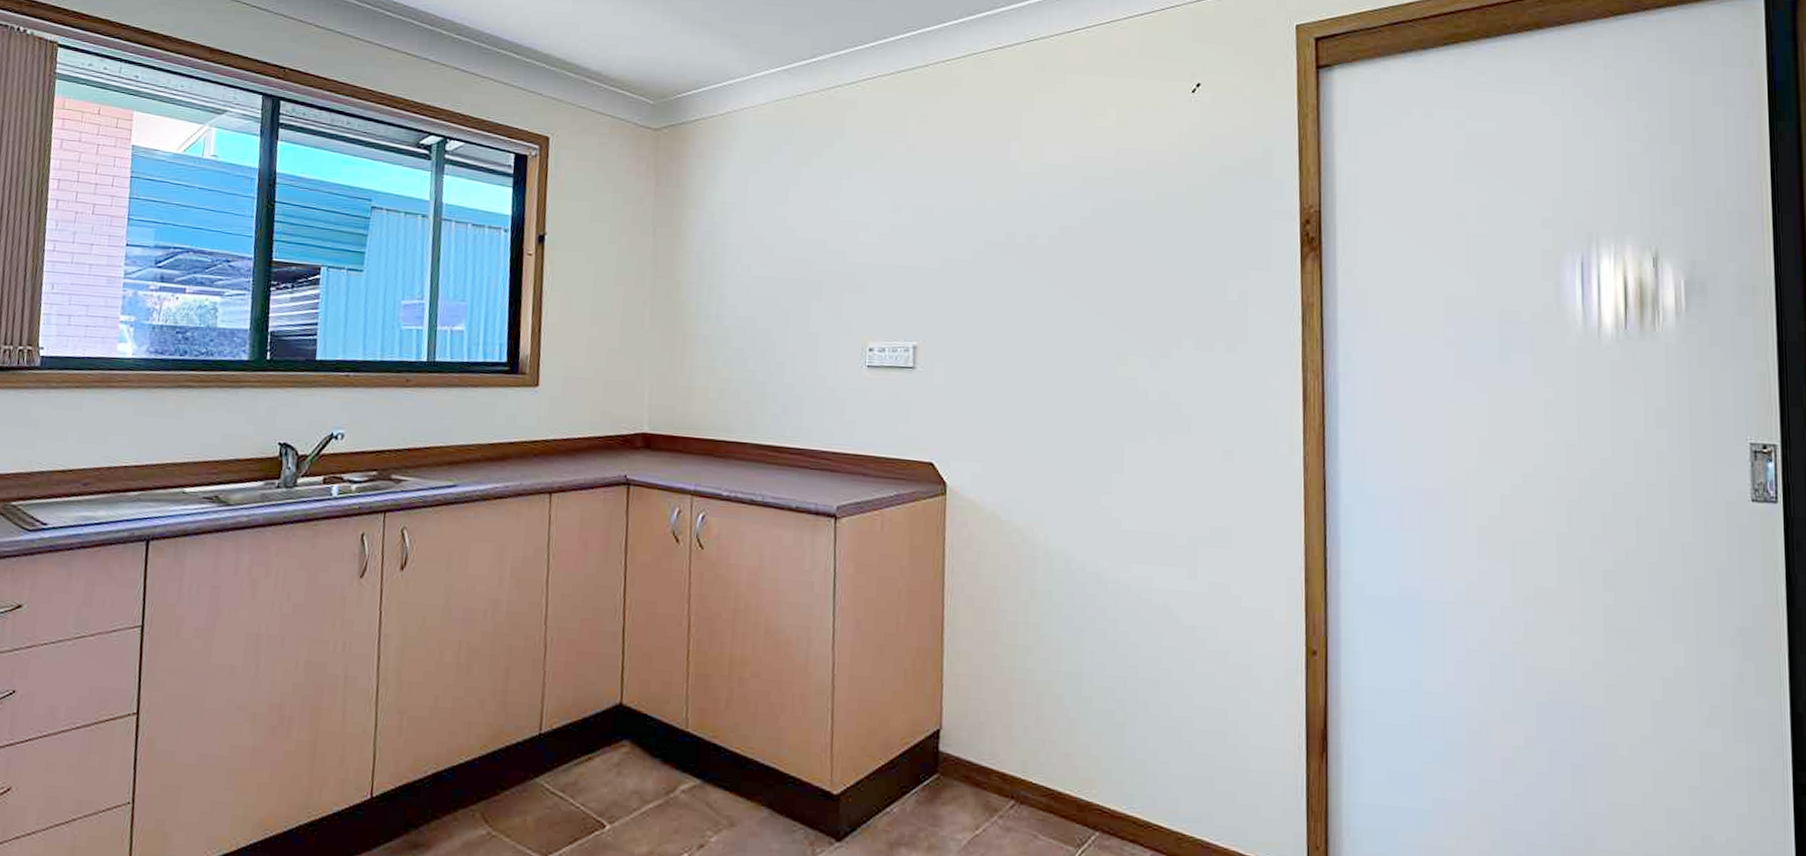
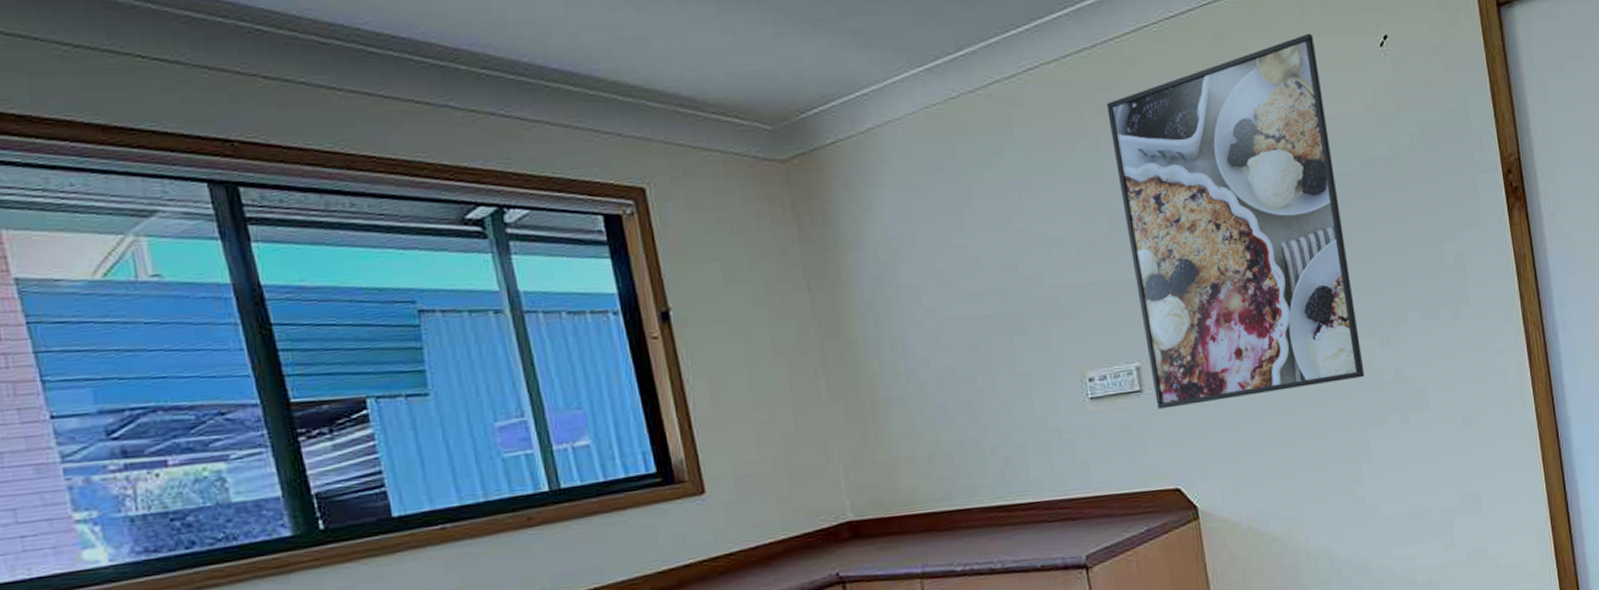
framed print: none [925,74,1130,393] -> present [1106,33,1365,409]

